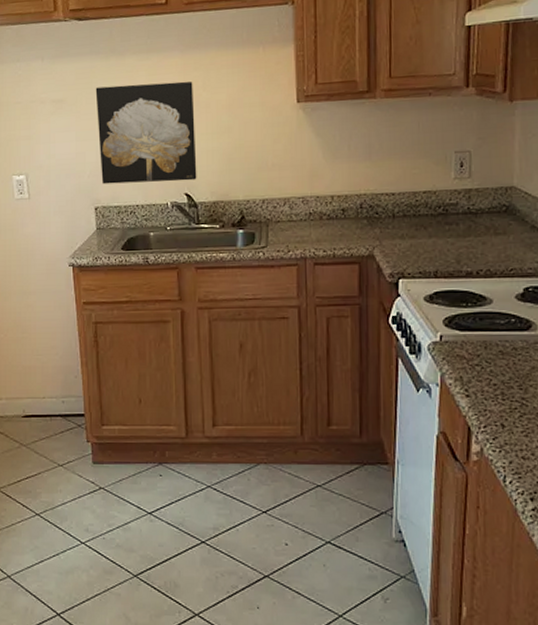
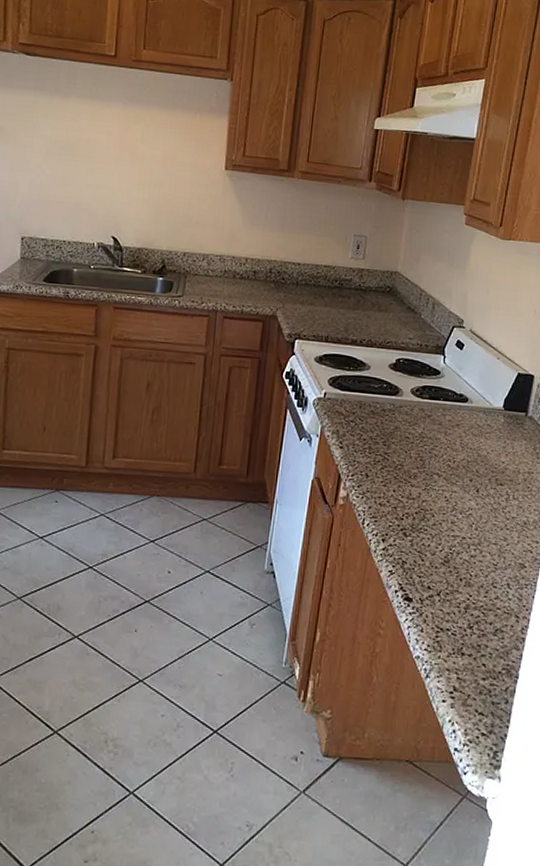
wall art: present [95,81,197,185] -> none [31,122,132,226]

